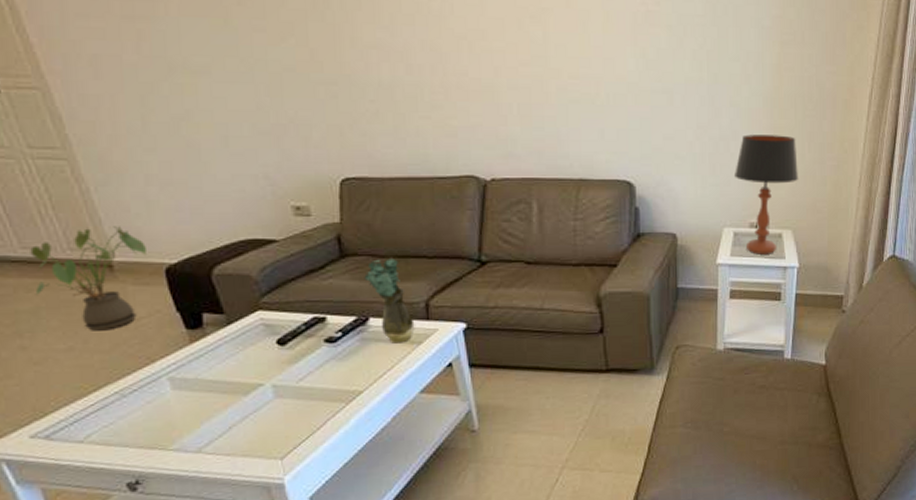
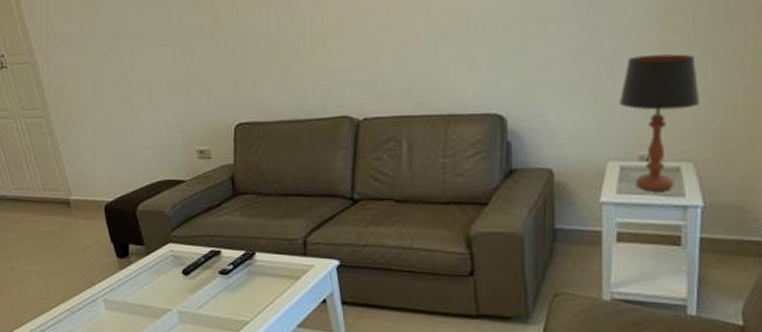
house plant: present [30,226,148,331] -> none [19,170,93,257]
vase: present [364,257,415,344] -> none [252,195,294,278]

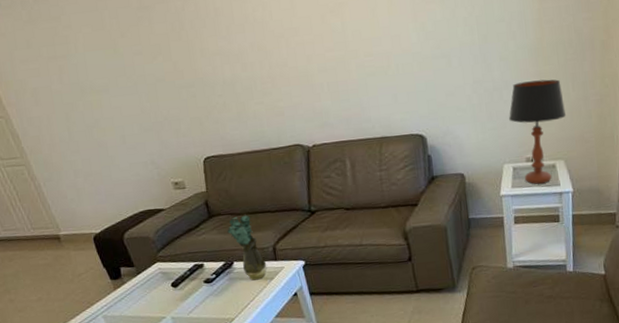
vase: none [252,195,294,278] -> present [227,214,267,281]

